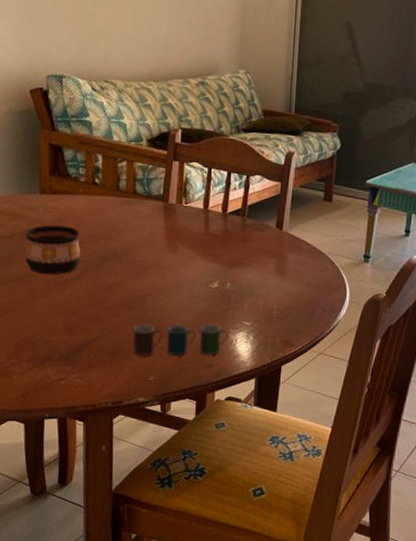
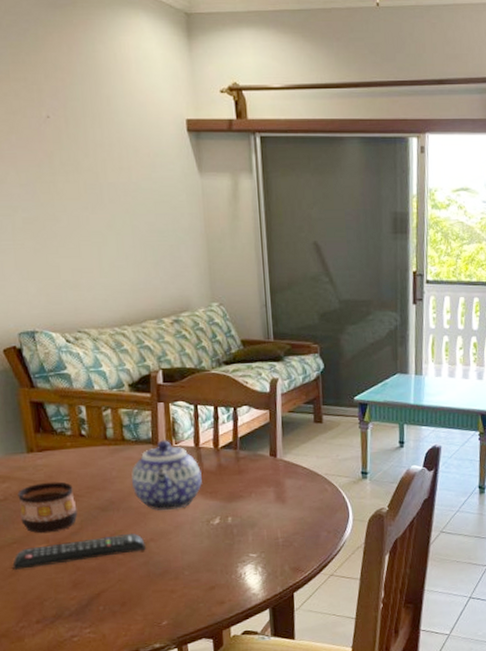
remote control: none [11,285,143,307] -> present [12,533,146,570]
cup: present [132,324,228,357] -> none [140,561,236,603]
teapot: none [137,197,207,269] -> present [131,439,202,511]

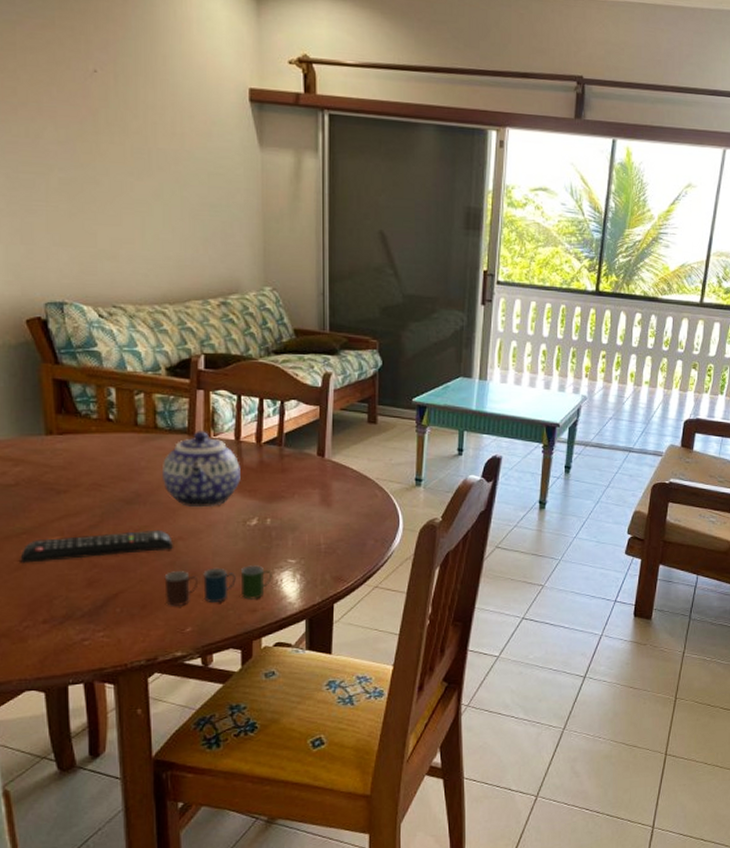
cup: present [17,481,78,534] -> none [31,469,98,525]
cup: none [140,561,236,603] -> present [164,565,272,607]

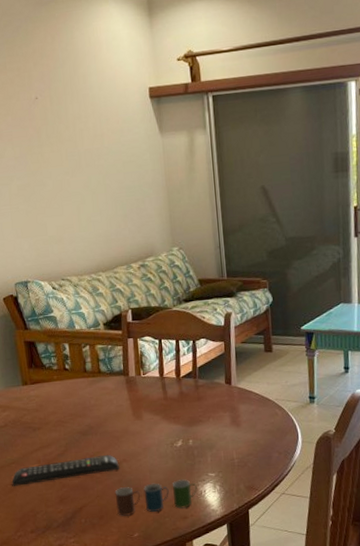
teapot: present [161,429,241,508] -> none [106,370,166,435]

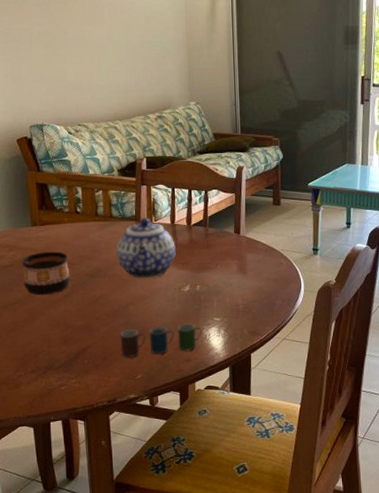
remote control: present [12,454,119,486] -> none [14,297,126,326]
cup: none [15,410,63,455] -> present [22,251,70,296]
teapot: none [106,370,166,435] -> present [116,216,176,279]

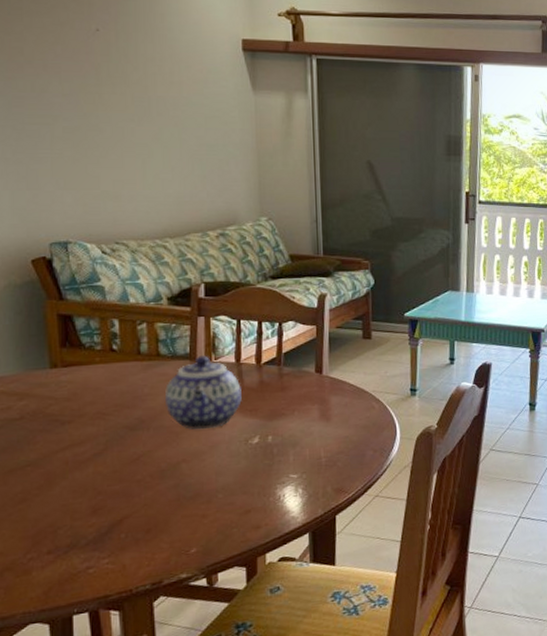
cup: present [22,251,70,296] -> none [36,399,103,456]
cup: present [120,323,202,359] -> none [168,482,275,529]

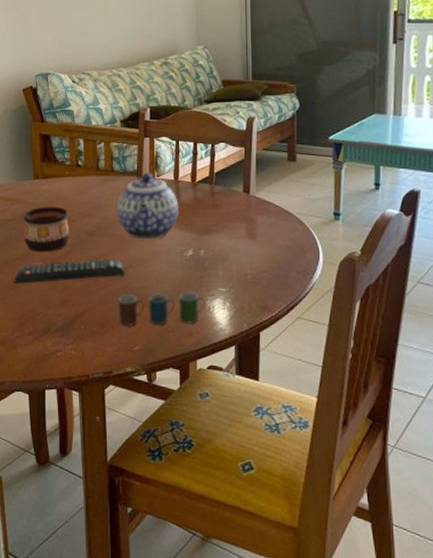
remote control: none [24,453,177,495] -> present [14,258,125,284]
cup: none [36,399,103,456] -> present [23,206,70,253]
cup: none [168,482,275,529] -> present [118,292,205,327]

